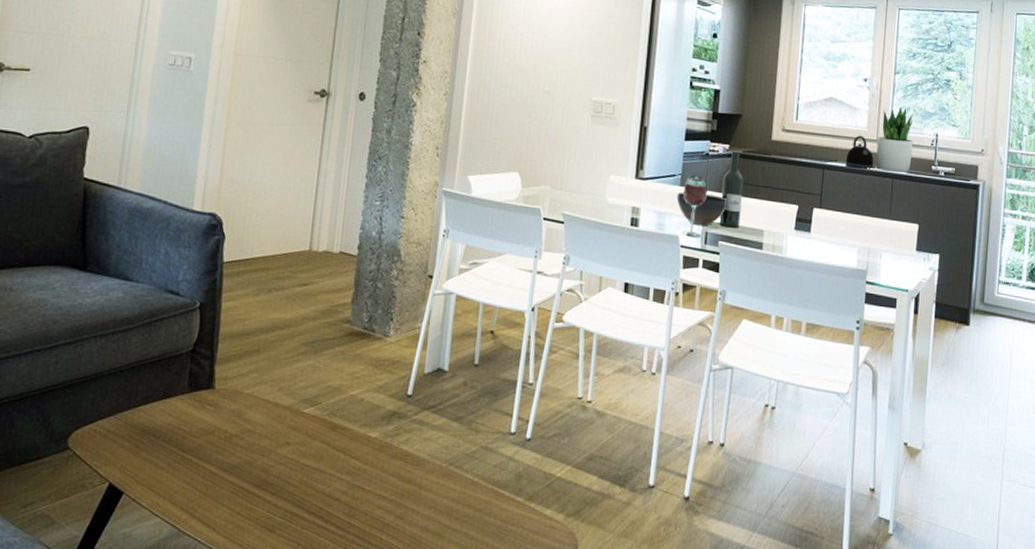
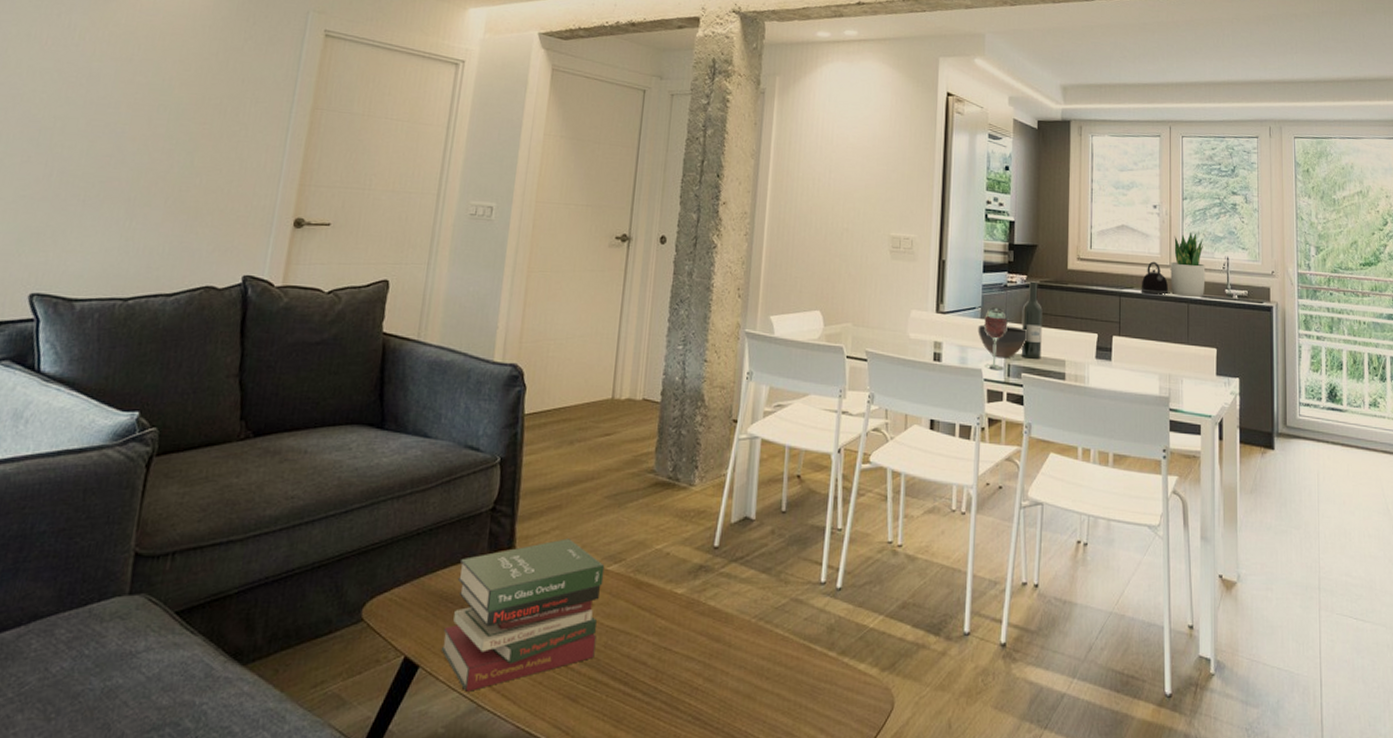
books: none [143,381,301,518] -> present [440,538,605,692]

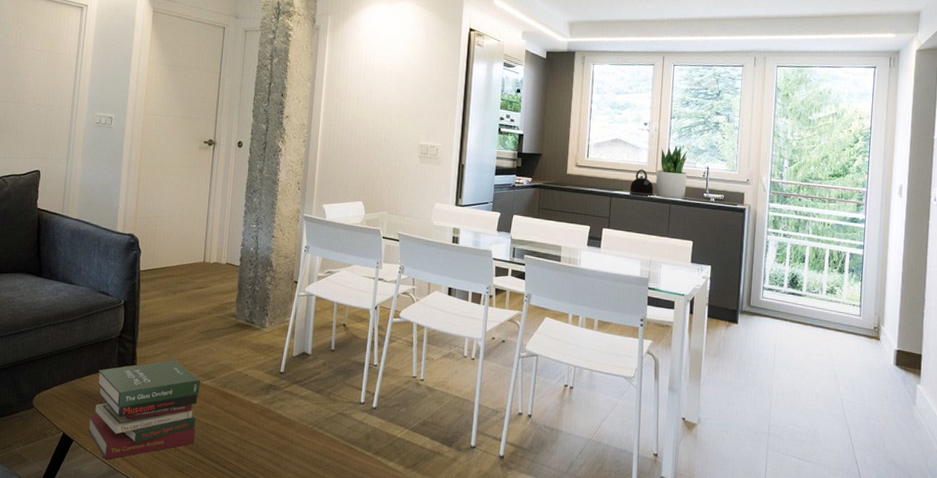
bowl: present [978,324,1028,359] -> none [489,216,531,243]
wineglass: present [984,307,1008,370] -> none [493,202,514,252]
wine bottle: present [1021,281,1043,360] -> none [524,183,544,245]

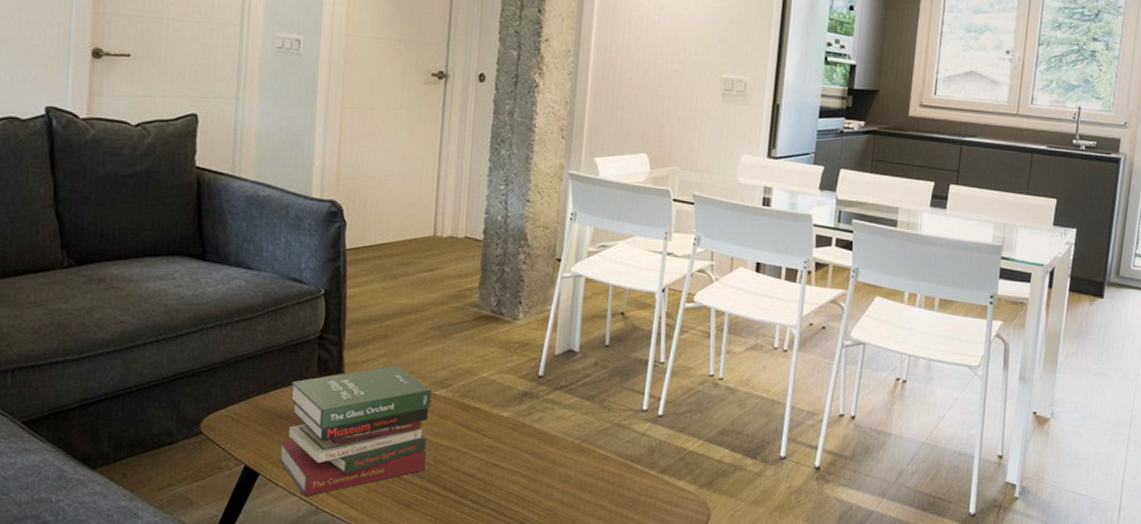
kettle: present [629,169,654,198] -> none [983,109,1014,145]
planter: present [655,145,688,200] -> none [1016,79,1056,148]

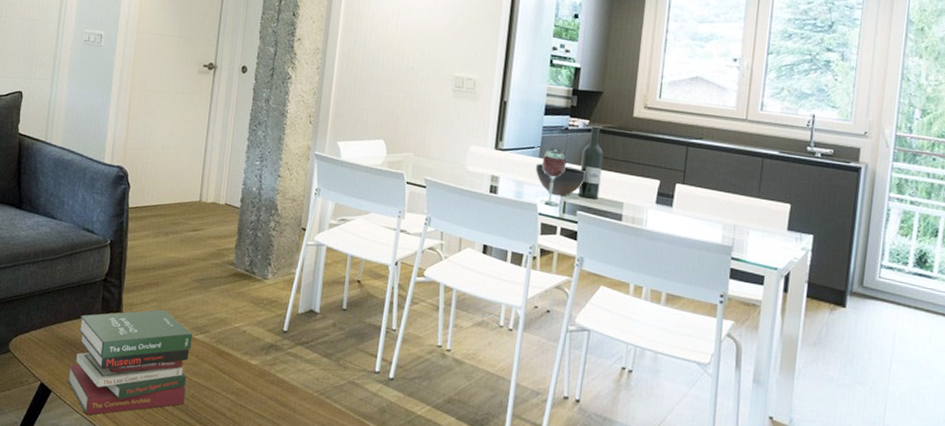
bowl: none [810,170,862,205] -> present [535,163,587,196]
wineglass: none [814,153,842,216] -> present [539,147,567,206]
wine bottle: none [853,127,879,207] -> present [577,126,604,201]

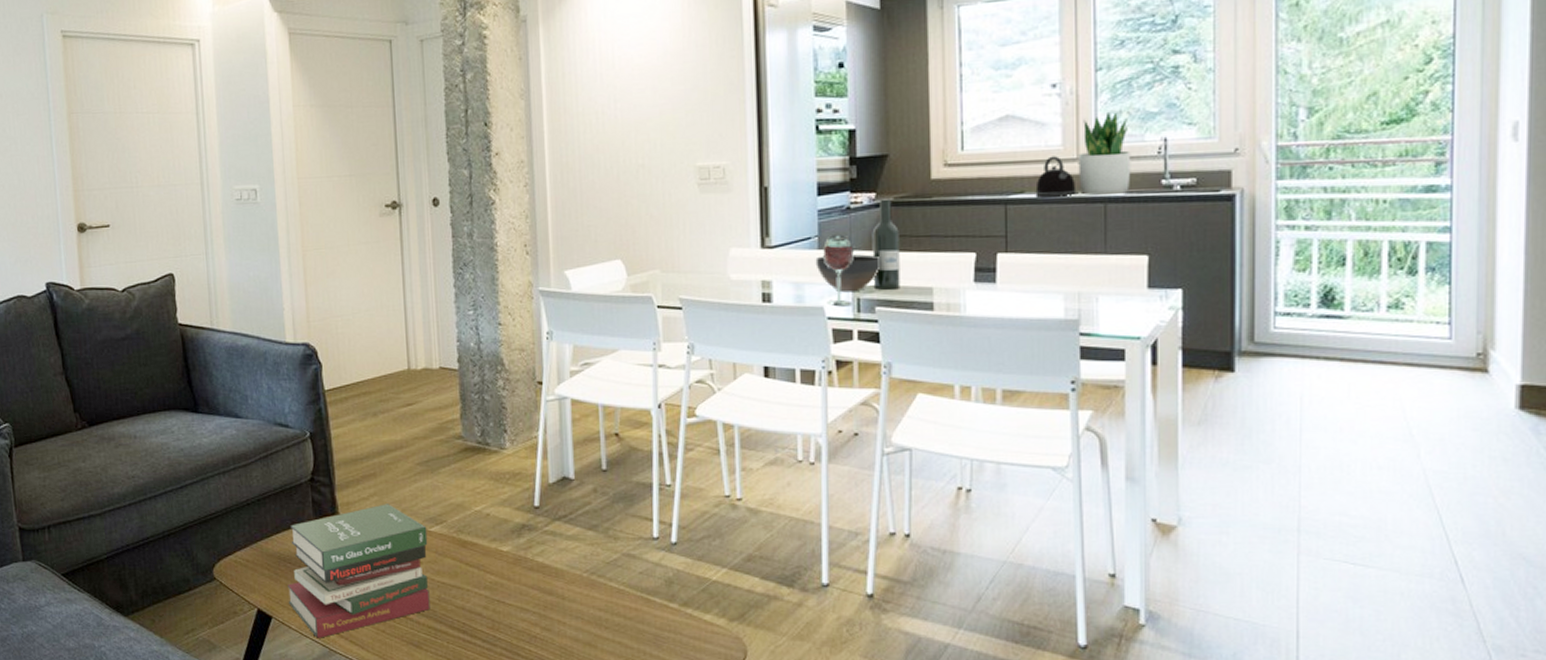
kettle: none [711,114,743,149] -> present [1035,156,1077,199]
planter: none [745,86,788,154] -> present [1078,111,1131,196]

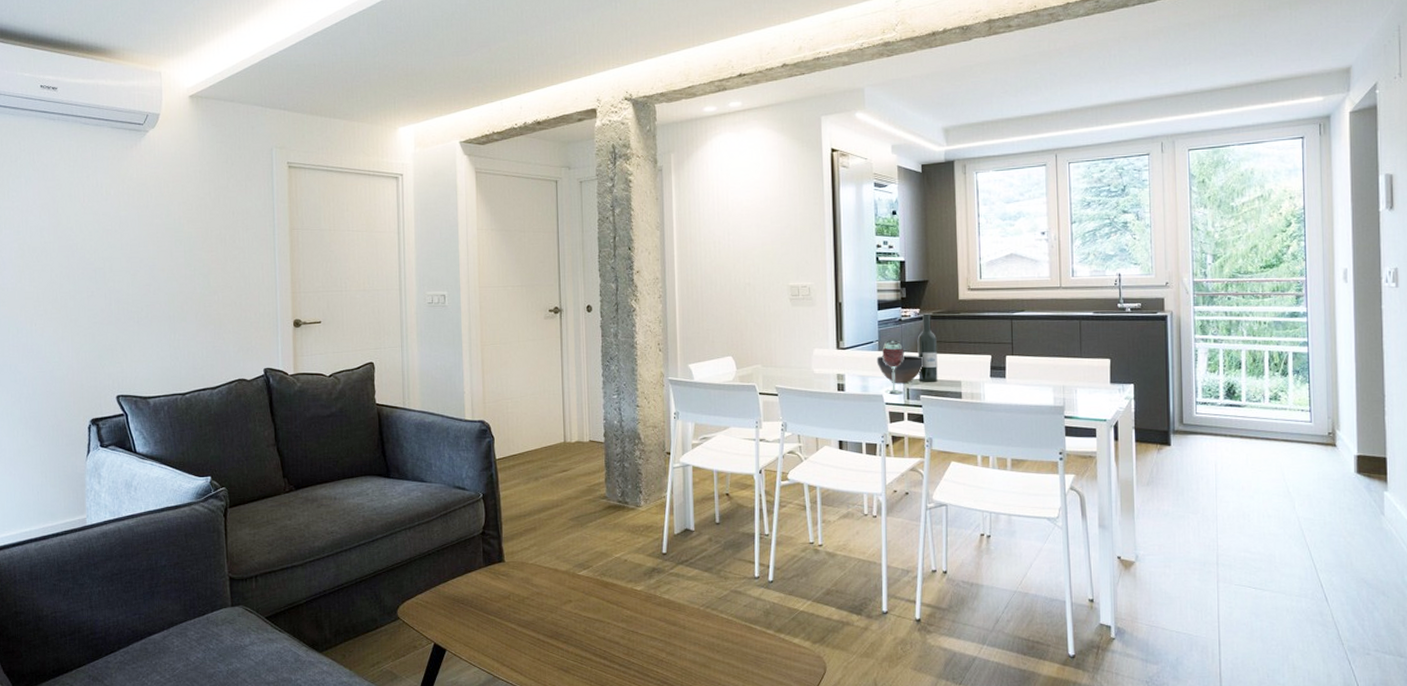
books: present [287,504,430,638] -> none [459,552,578,667]
kettle: present [1035,156,1077,199] -> none [1032,284,1060,316]
planter: present [1078,111,1131,196] -> none [1061,253,1097,315]

